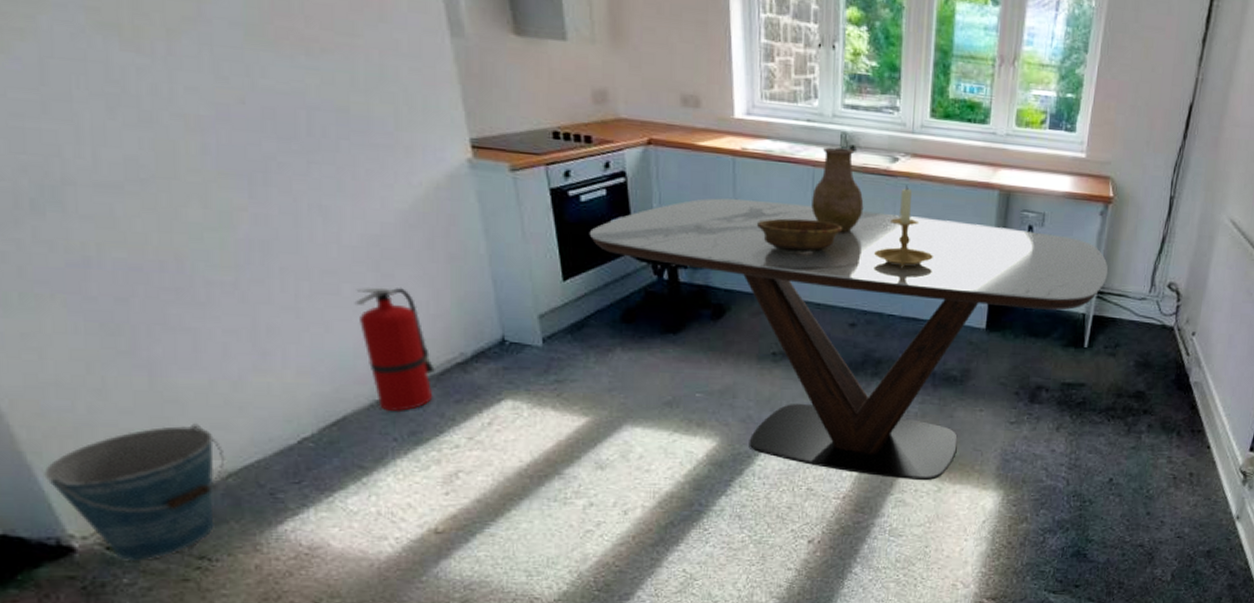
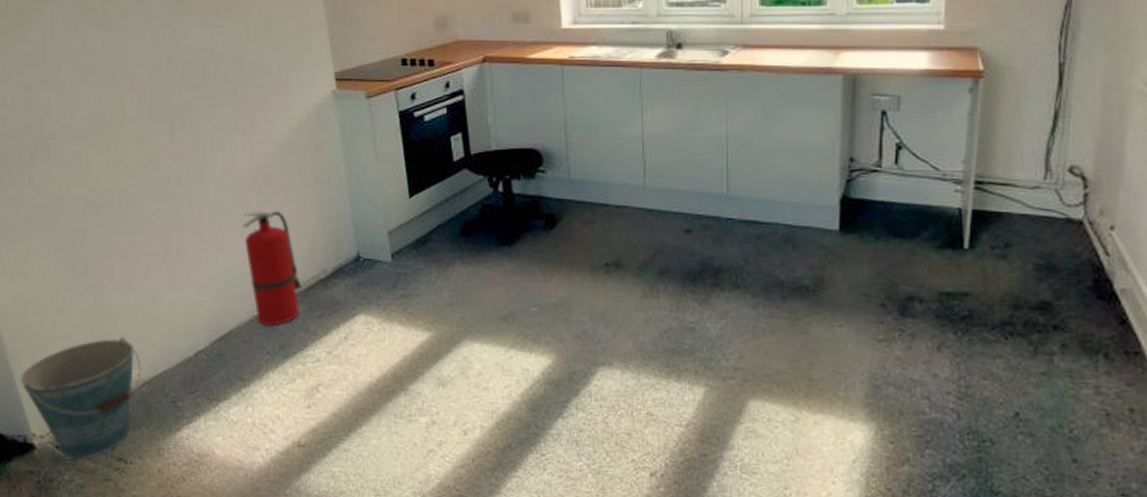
dining table: present [589,198,1109,480] -> none [432,108,987,407]
decorative bowl: present [757,218,843,254] -> none [587,121,673,158]
vase: present [811,147,864,233] -> none [640,46,694,134]
candle holder: present [873,185,935,268] -> none [706,78,774,167]

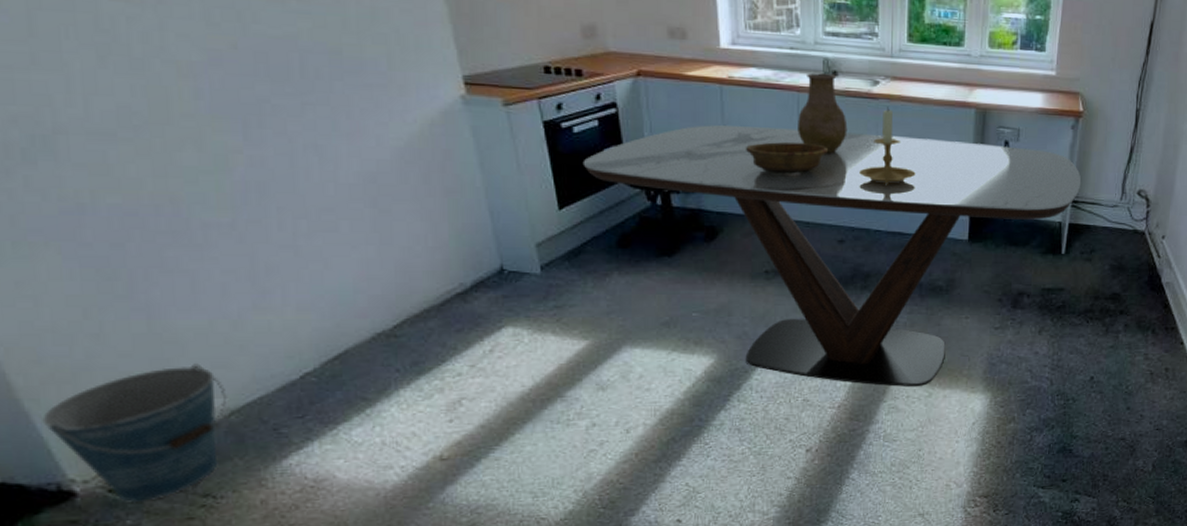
fire extinguisher: present [241,210,302,327] -> none [352,221,435,344]
dining table: none [432,108,987,407] -> present [582,125,1082,386]
decorative bowl: none [587,121,673,158] -> present [746,142,829,175]
vase: none [640,46,694,134] -> present [798,73,848,154]
candle holder: none [706,78,774,167] -> present [858,107,917,185]

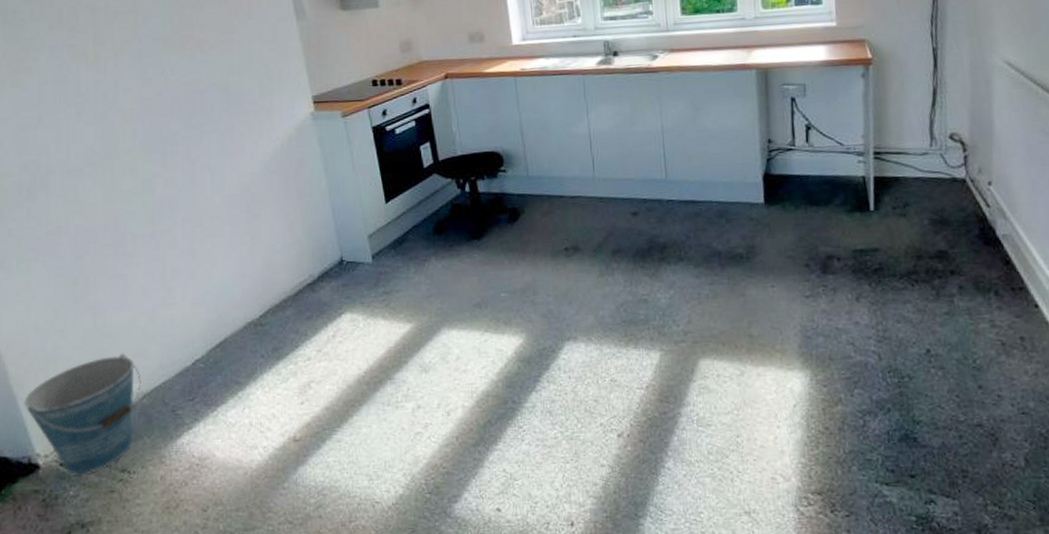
dining table: present [582,125,1082,386] -> none [403,102,882,364]
decorative bowl: present [746,142,829,175] -> none [540,121,616,155]
vase: present [798,73,848,154] -> none [585,54,632,130]
candle holder: present [858,107,917,185] -> none [645,78,704,154]

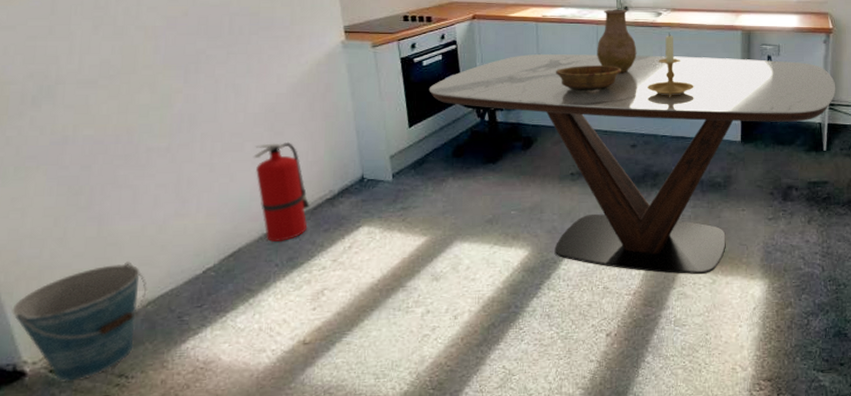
fire extinguisher: none [232,223,291,332] -> present [253,141,310,243]
dining table: none [403,102,882,364] -> present [429,54,836,274]
decorative bowl: none [540,121,616,155] -> present [556,65,622,92]
vase: none [585,54,632,130] -> present [597,9,637,74]
candle holder: none [645,78,704,154] -> present [646,33,695,97]

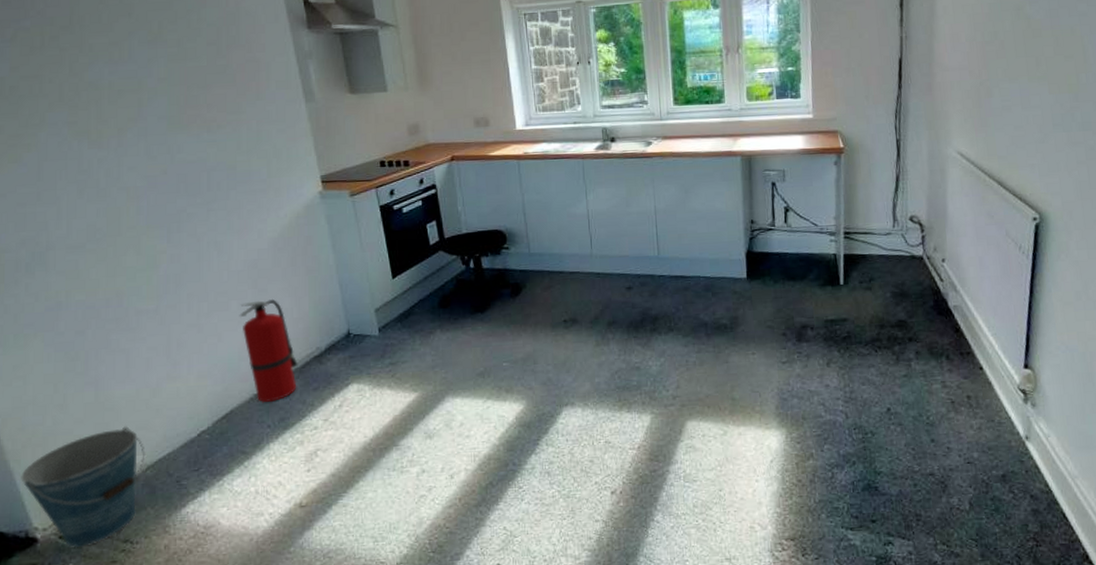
dining table: present [429,54,836,274] -> none [410,187,851,426]
decorative bowl: present [556,65,622,92] -> none [542,202,612,233]
vase: present [597,9,637,74] -> none [584,140,628,211]
candle holder: present [646,33,695,97] -> none [639,163,693,233]

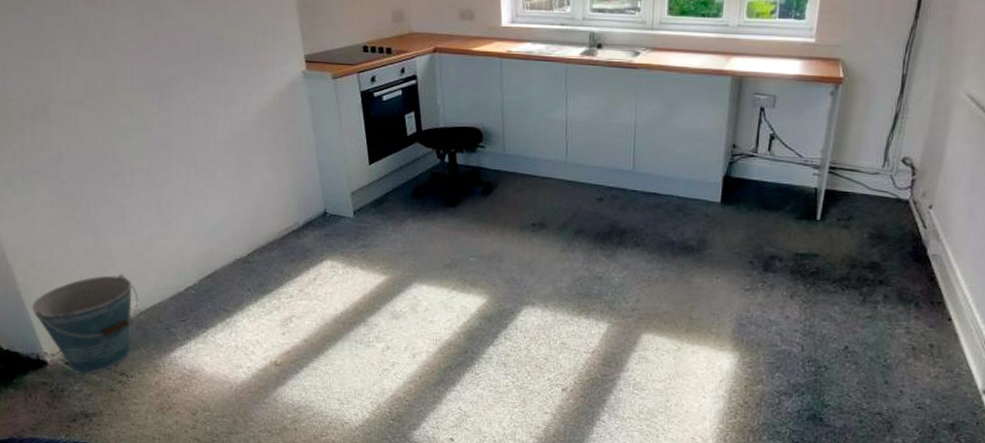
fire extinguisher: present [239,298,298,403] -> none [224,171,277,269]

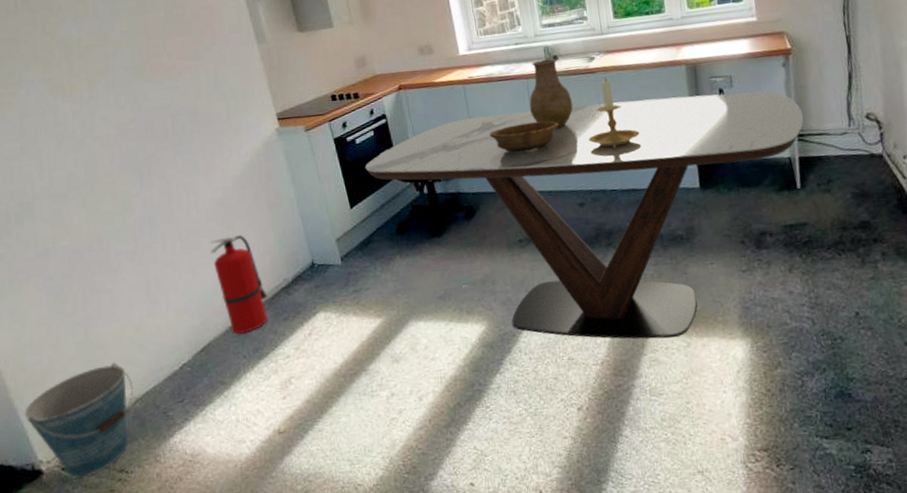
fire extinguisher: none [224,171,277,269] -> present [210,234,268,334]
dining table: none [389,93,840,340] -> present [365,91,804,339]
decorative bowl: none [520,108,592,138] -> present [490,120,559,154]
vase: none [565,46,610,120] -> present [529,58,573,129]
candle holder: none [618,75,673,149] -> present [587,78,641,148]

